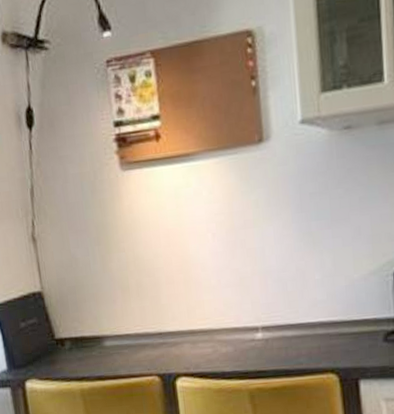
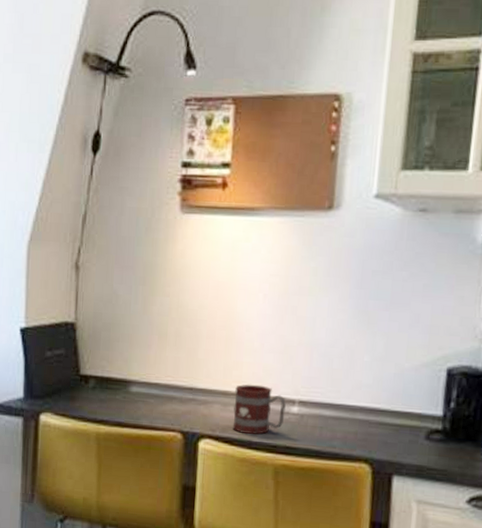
mug: none [201,318,251,366] -> present [232,384,286,435]

